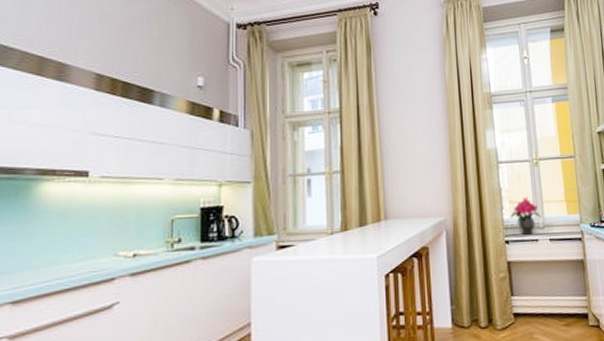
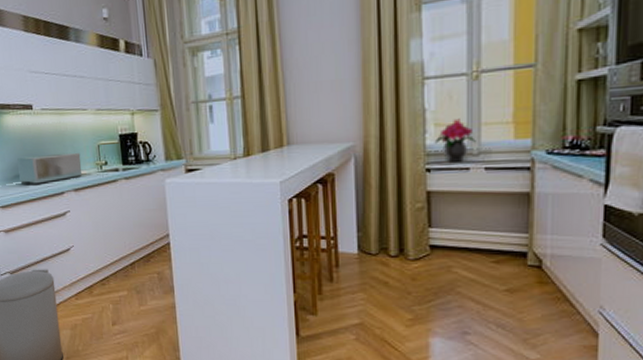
toaster: none [50,228,147,271] -> present [17,152,83,186]

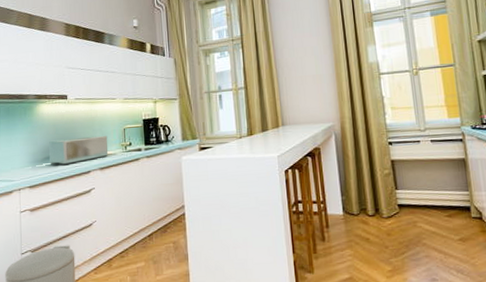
potted flower: present [434,118,476,162] -> none [392,103,422,137]

